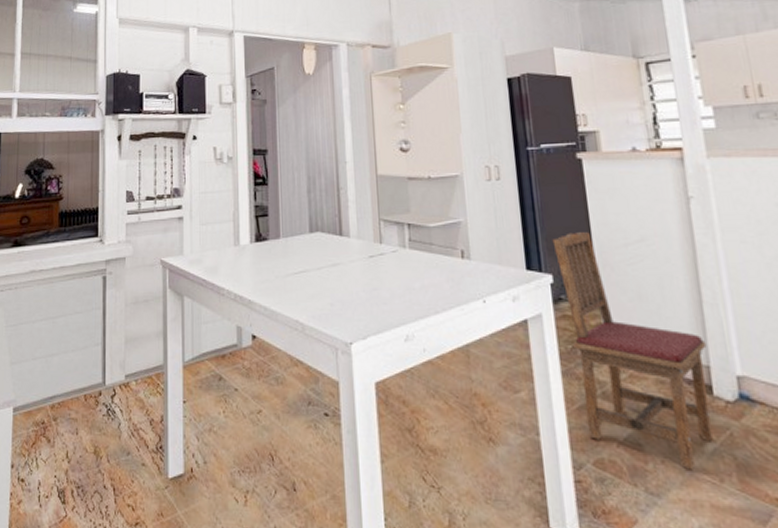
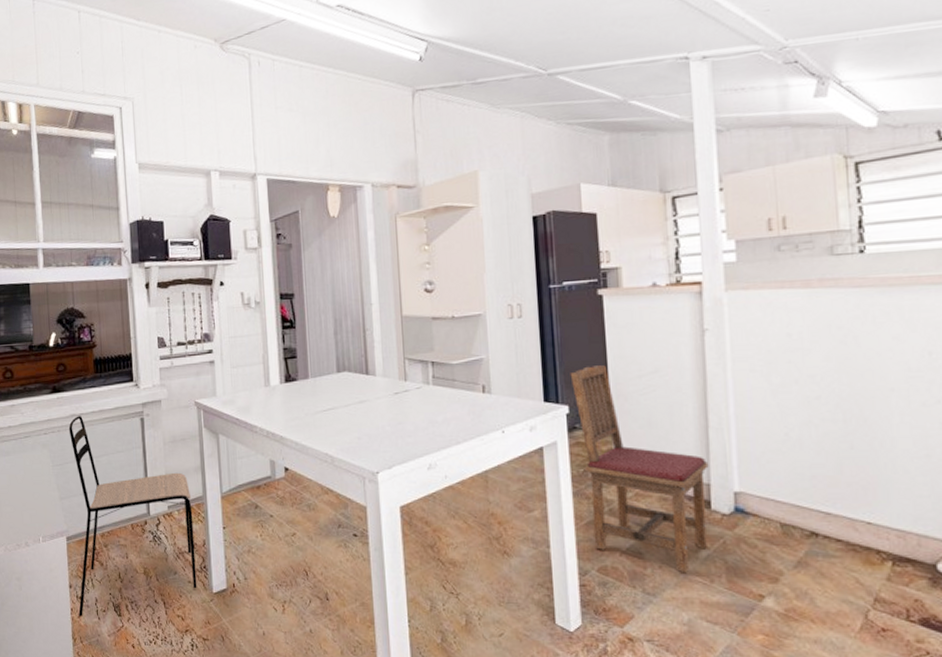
dining chair: none [18,272,151,503] -> present [68,416,197,617]

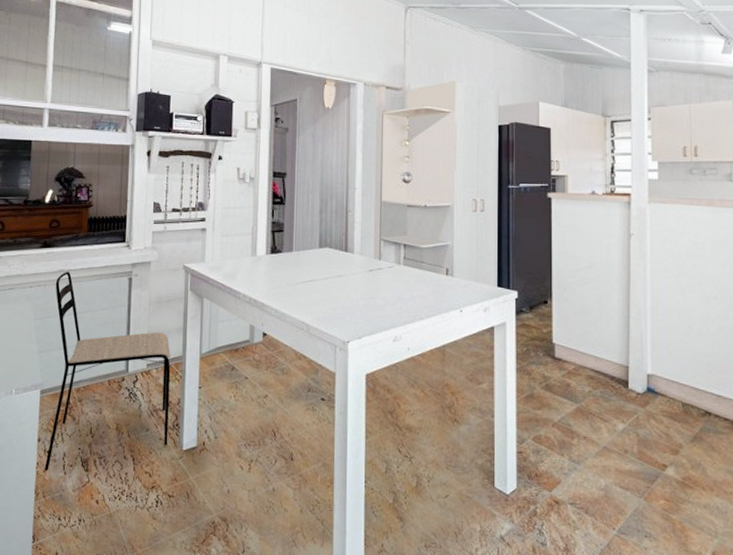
dining chair: present [570,365,709,574] -> none [521,258,628,444]

